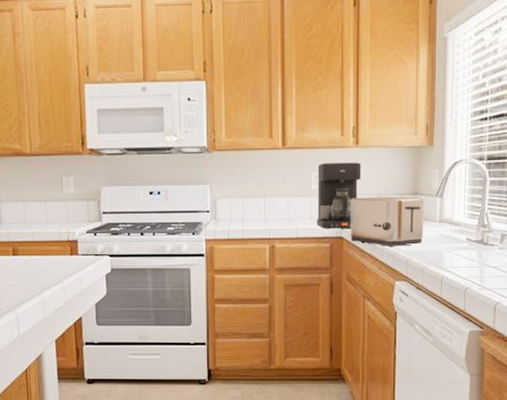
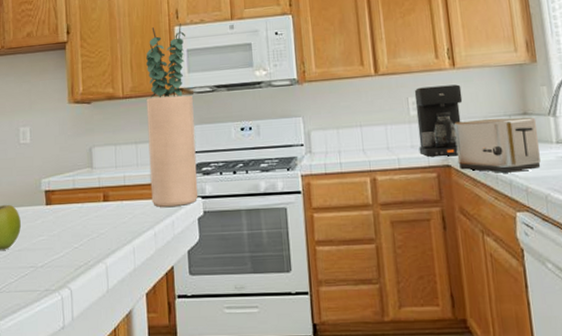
vase: none [54,81,107,263] -> present [145,23,199,207]

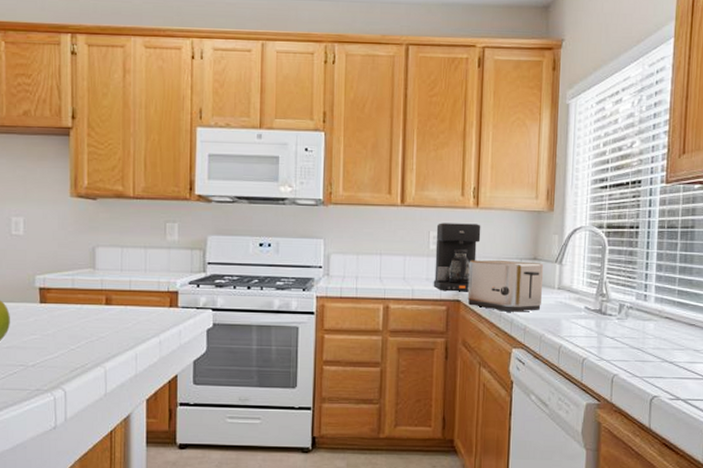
vase: present [145,23,199,207] -> none [158,124,212,316]

